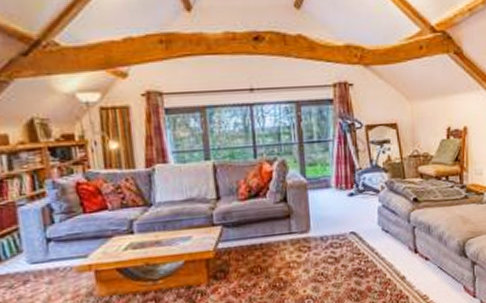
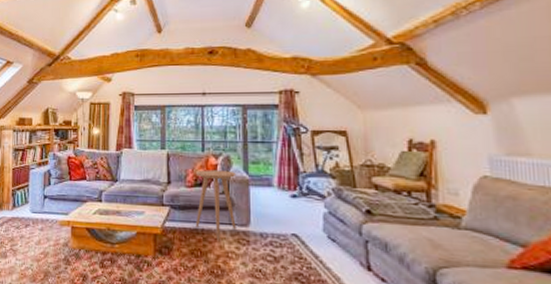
side table: none [248,176,296,252] -> present [195,170,237,240]

